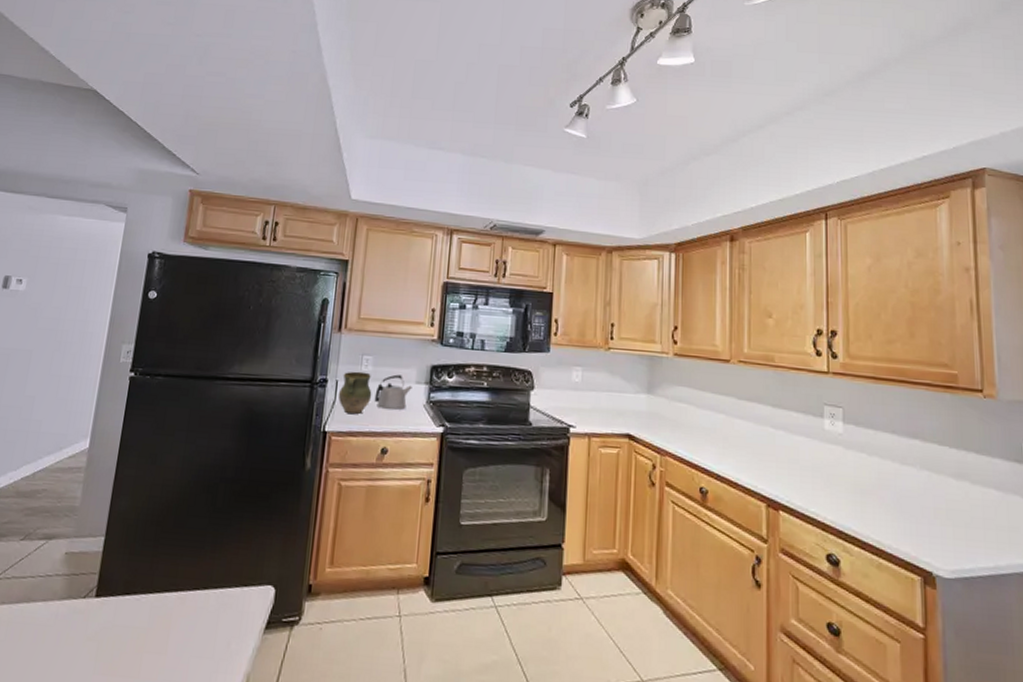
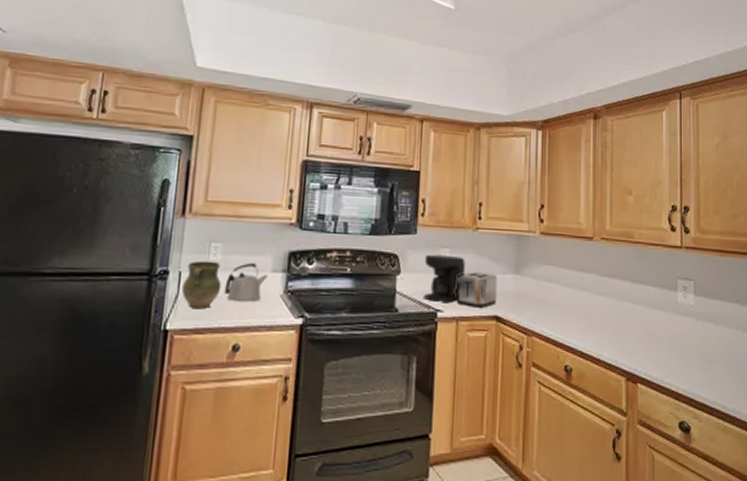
coffee maker: none [555,372,597,420] -> present [422,254,465,304]
toaster: none [586,389,630,426] -> present [454,271,498,308]

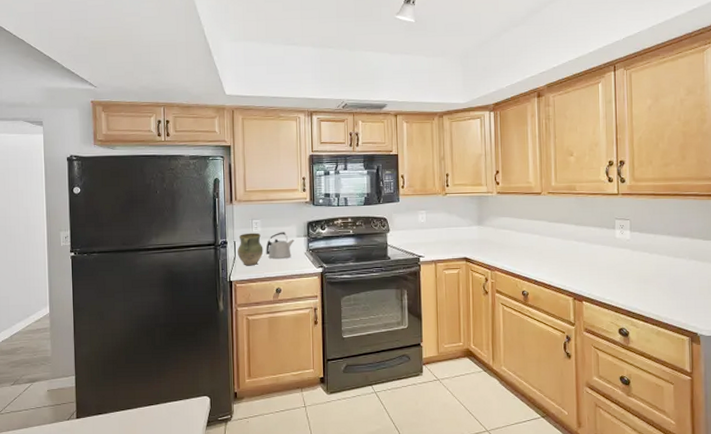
coffee maker: present [422,254,465,304] -> none [407,215,439,251]
toaster: present [454,271,498,308] -> none [431,226,465,253]

